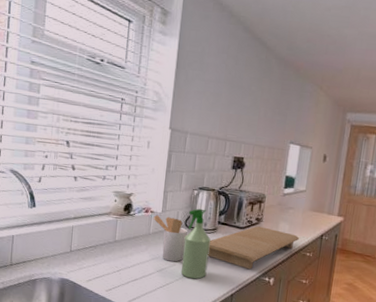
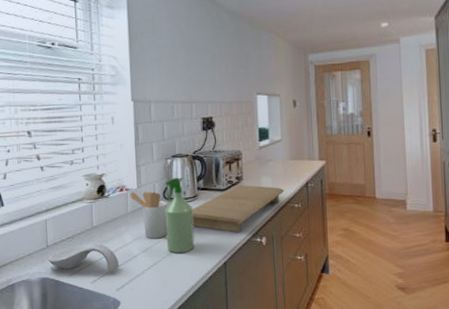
spoon rest: none [70,255,135,285] -> present [49,243,120,273]

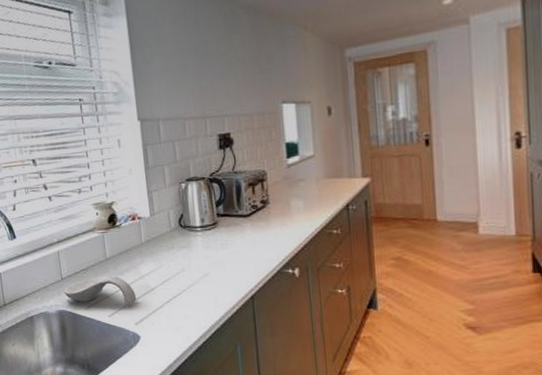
utensil holder: present [129,191,168,239] -> none [142,219,186,271]
spray bottle: present [165,177,195,254] -> none [180,202,217,286]
cutting board: present [191,185,285,233] -> none [211,209,320,264]

